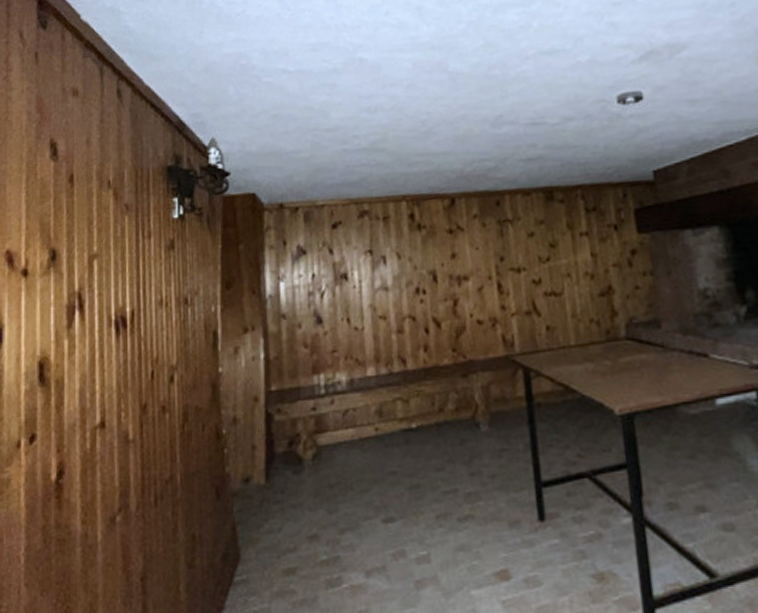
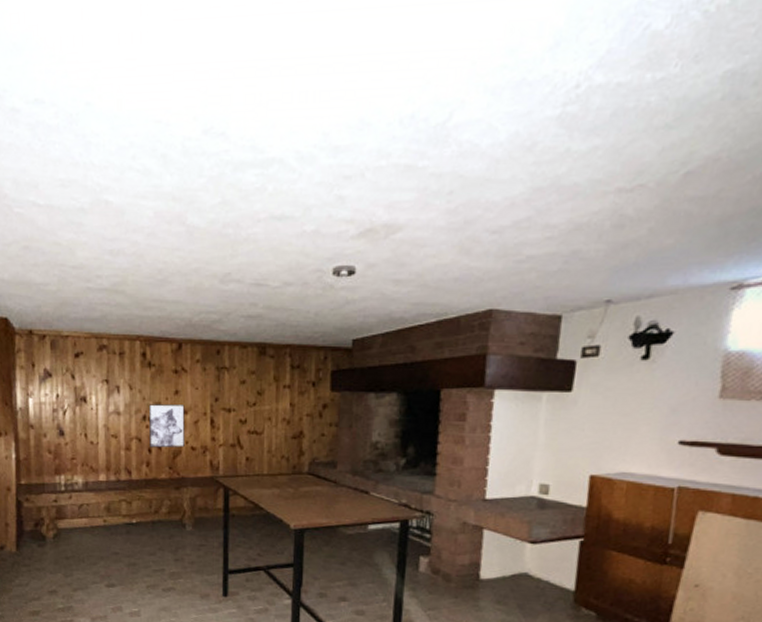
wall art: none [421,269,469,327] -> present [148,404,185,448]

